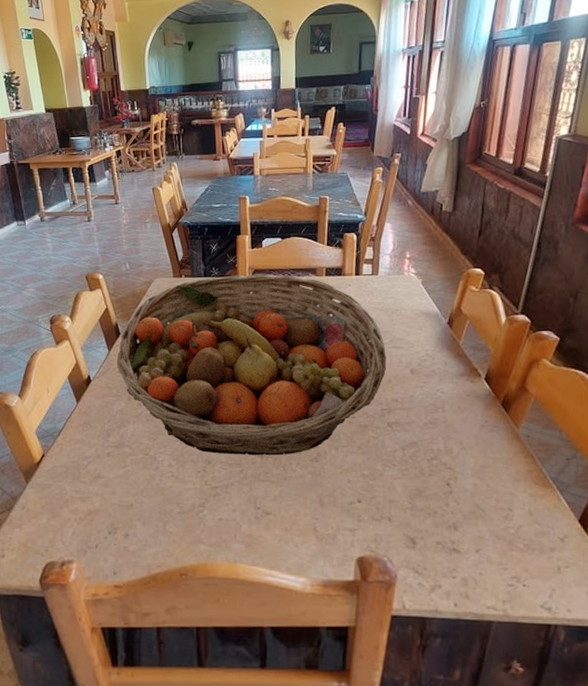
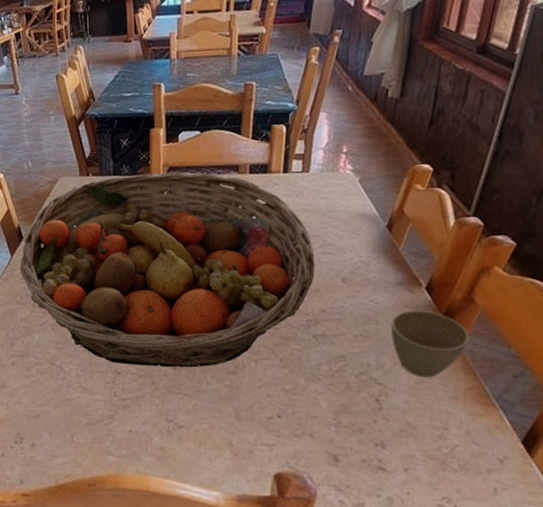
cup: none [456,399,525,462] -> present [391,310,469,378]

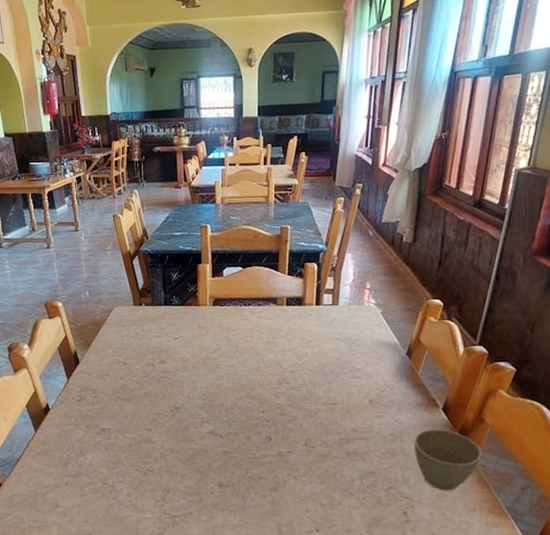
fruit basket: present [19,171,315,368] -> none [75,303,346,485]

